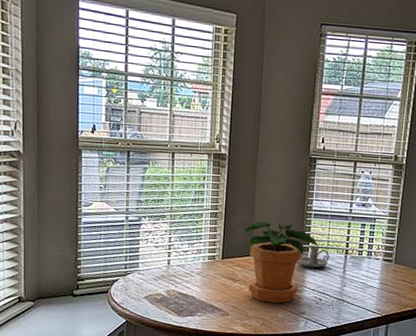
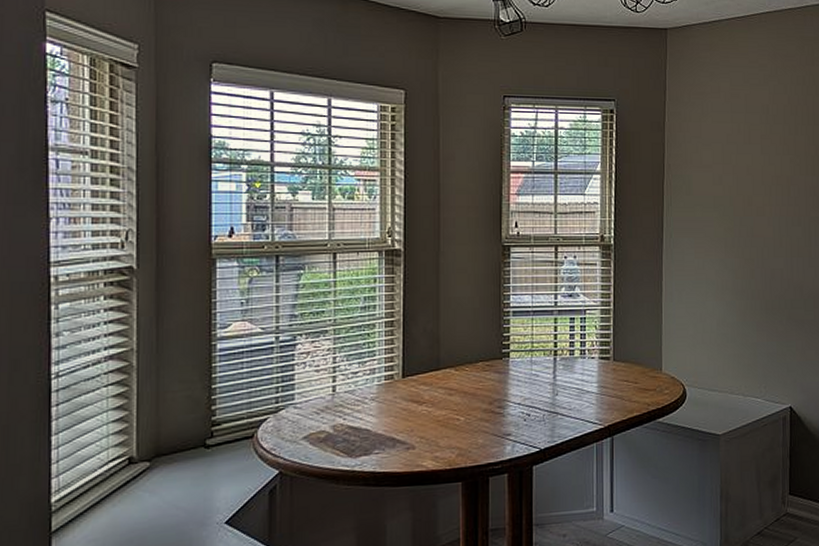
potted plant: present [244,222,320,303] -> none [428,326,522,427]
candle holder: present [299,246,330,268] -> none [498,350,535,376]

